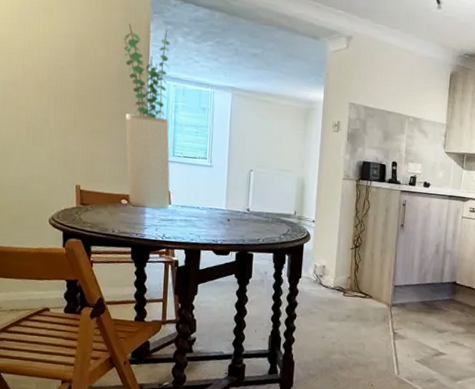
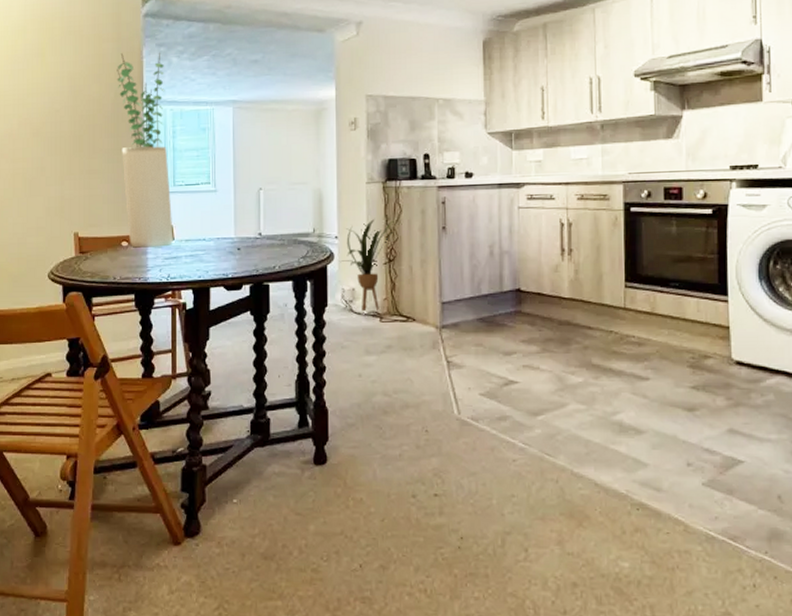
house plant: none [315,210,363,286] -> present [340,219,394,312]

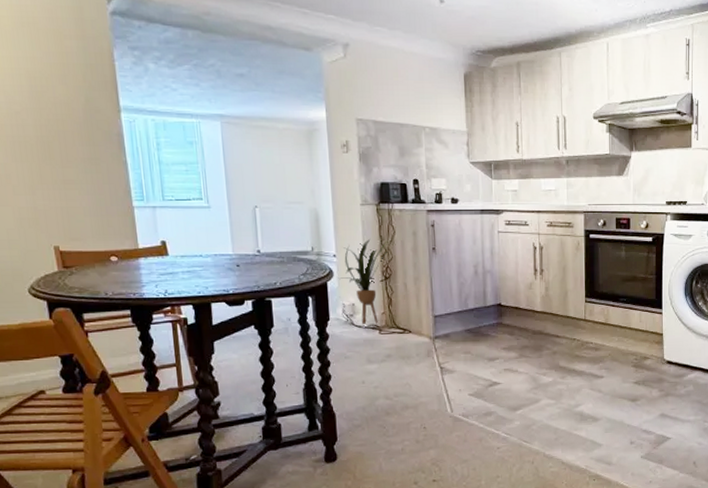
vase: present [117,52,173,248] -> none [85,53,168,263]

